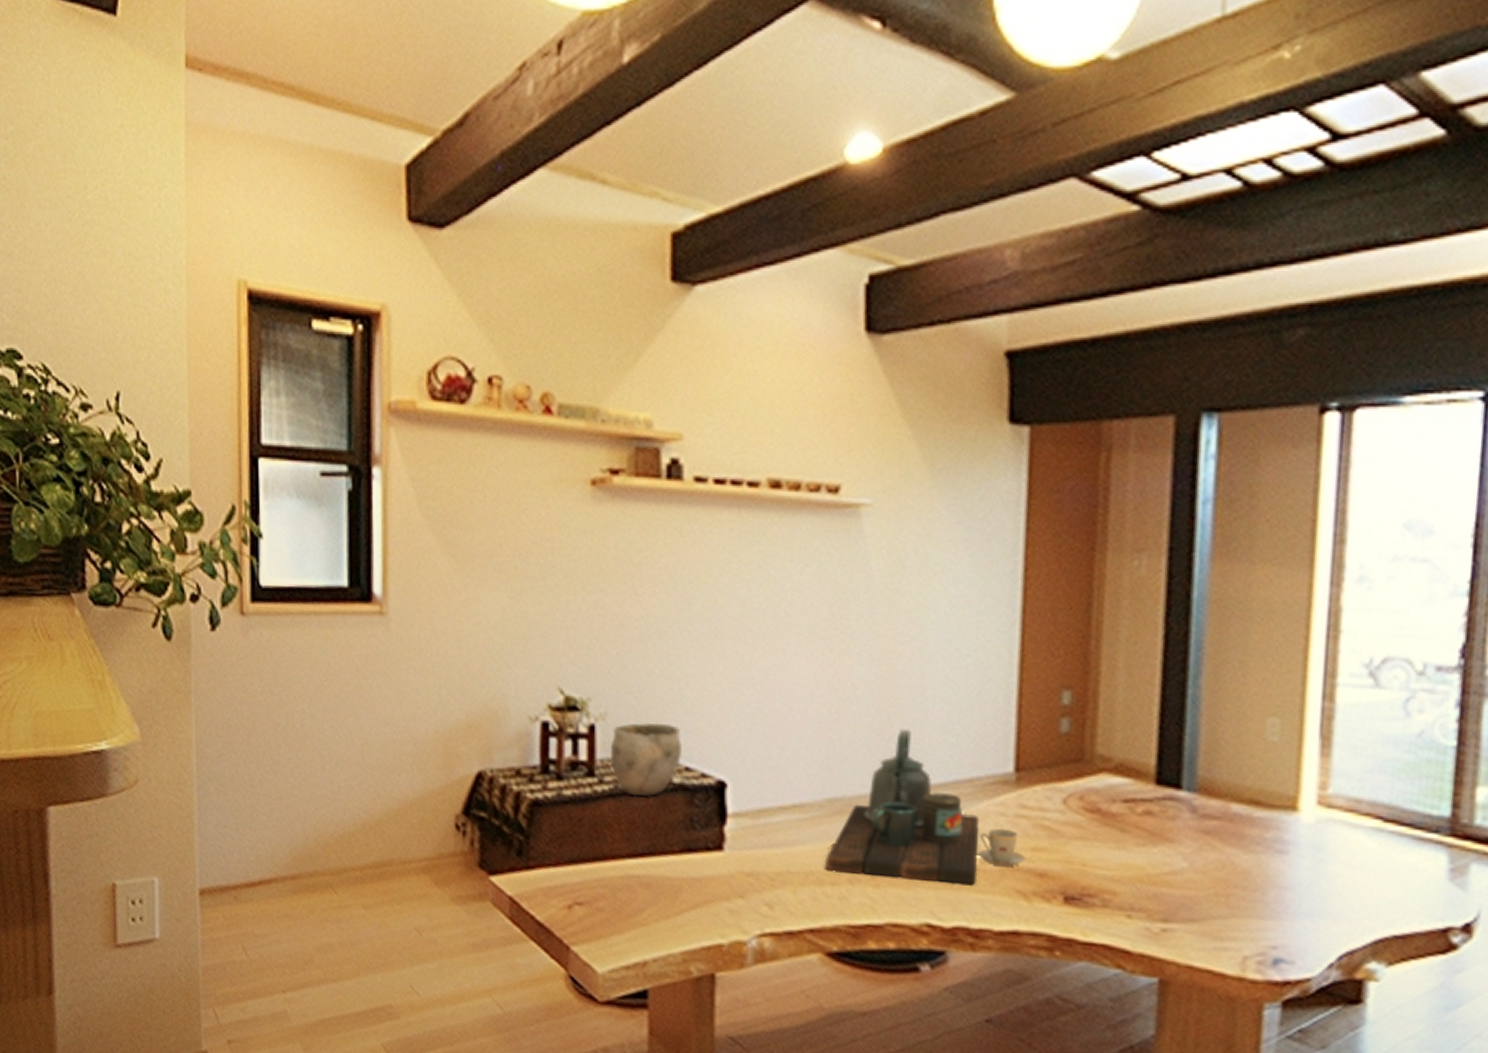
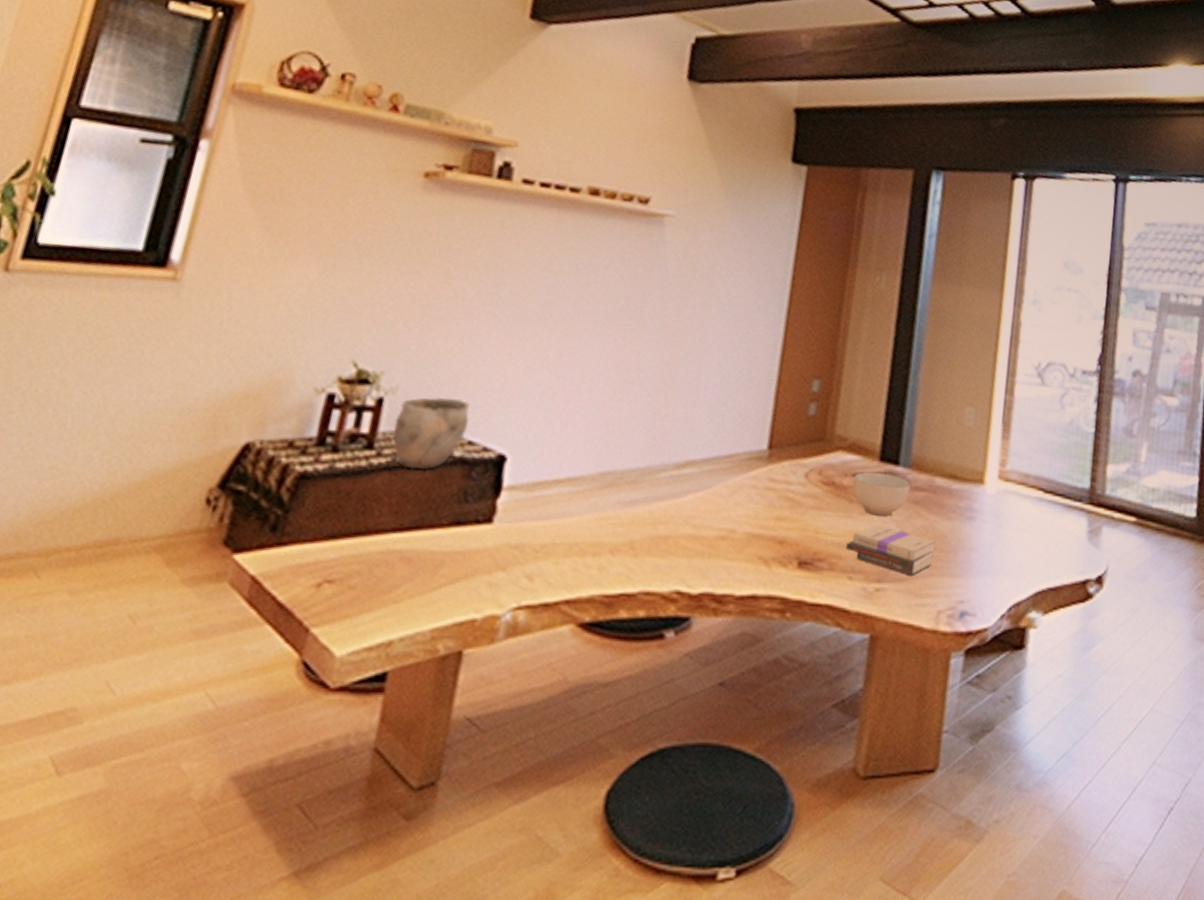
tea set: present [824,729,979,886] -> none [588,409,733,553]
teacup: present [977,828,1026,867] -> none [728,499,770,536]
books: none [1121,857,1236,917] -> present [846,524,936,577]
bowl: none [1123,796,1199,848] -> present [853,471,911,516]

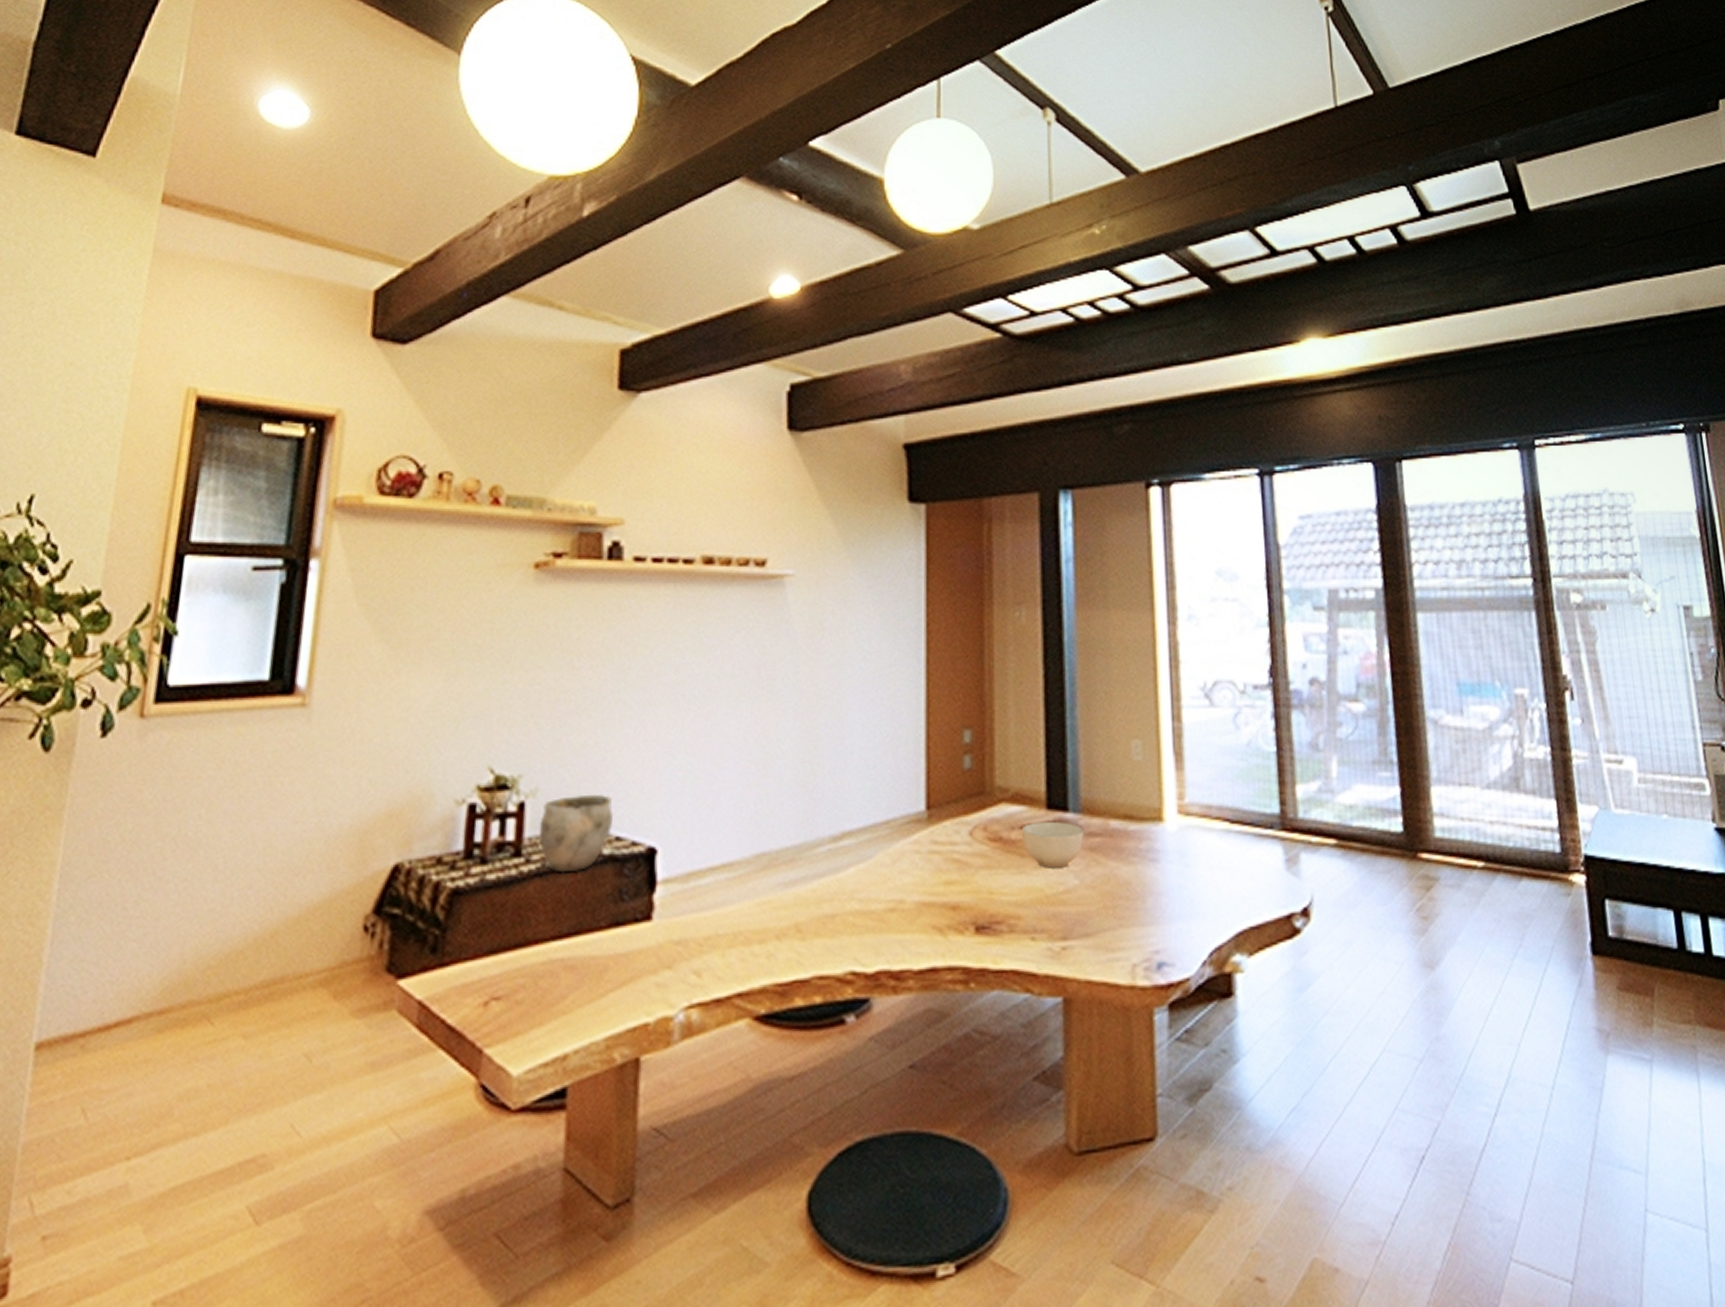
books: present [846,524,936,577] -> none [1024,877,1120,930]

